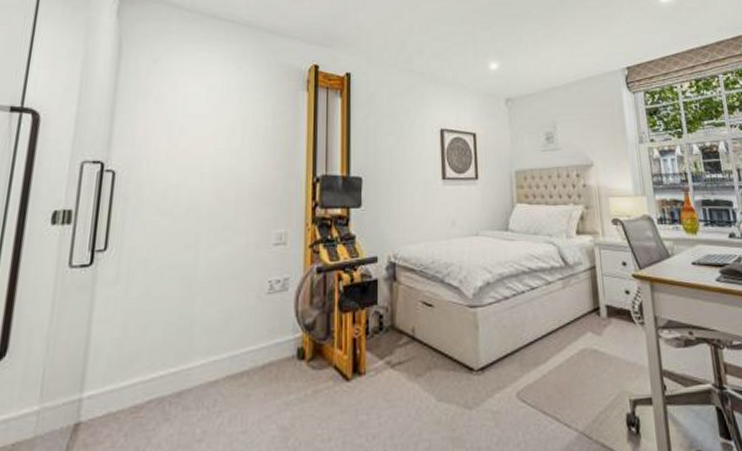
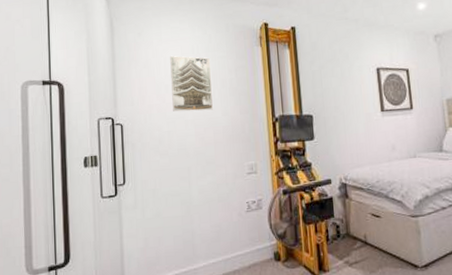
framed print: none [186,92,242,163] -> present [170,56,213,112]

